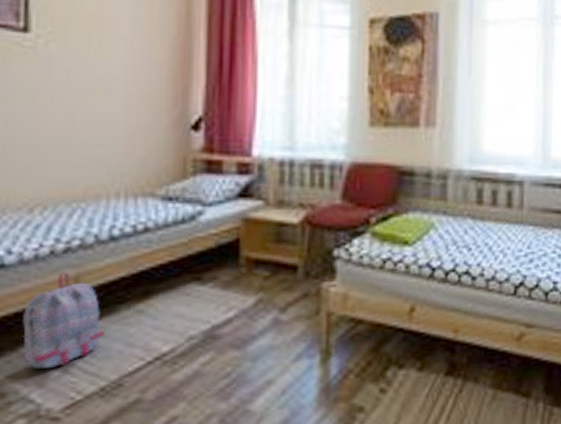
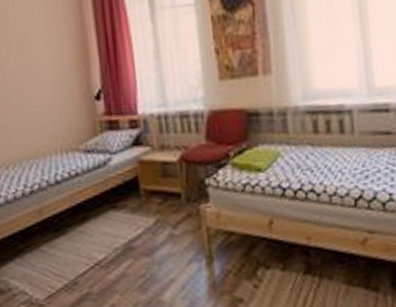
backpack: present [22,272,105,369] -> none [13,207,62,272]

